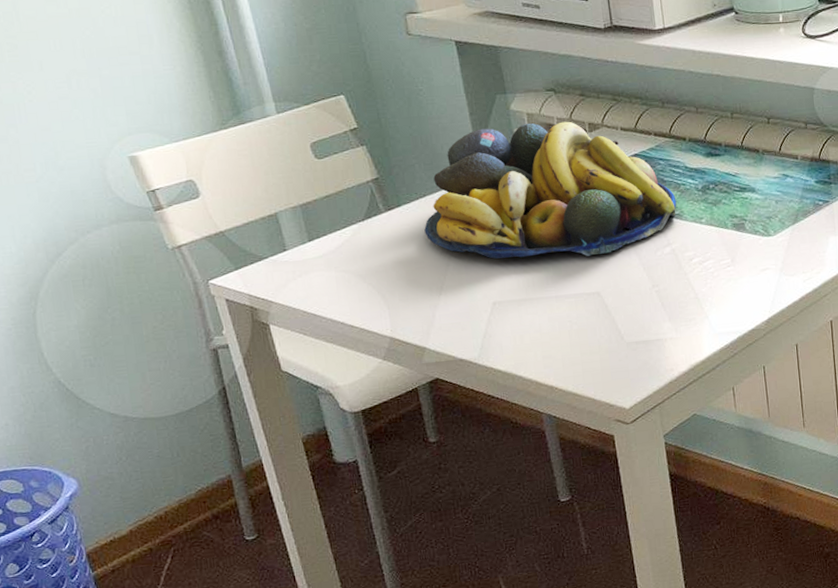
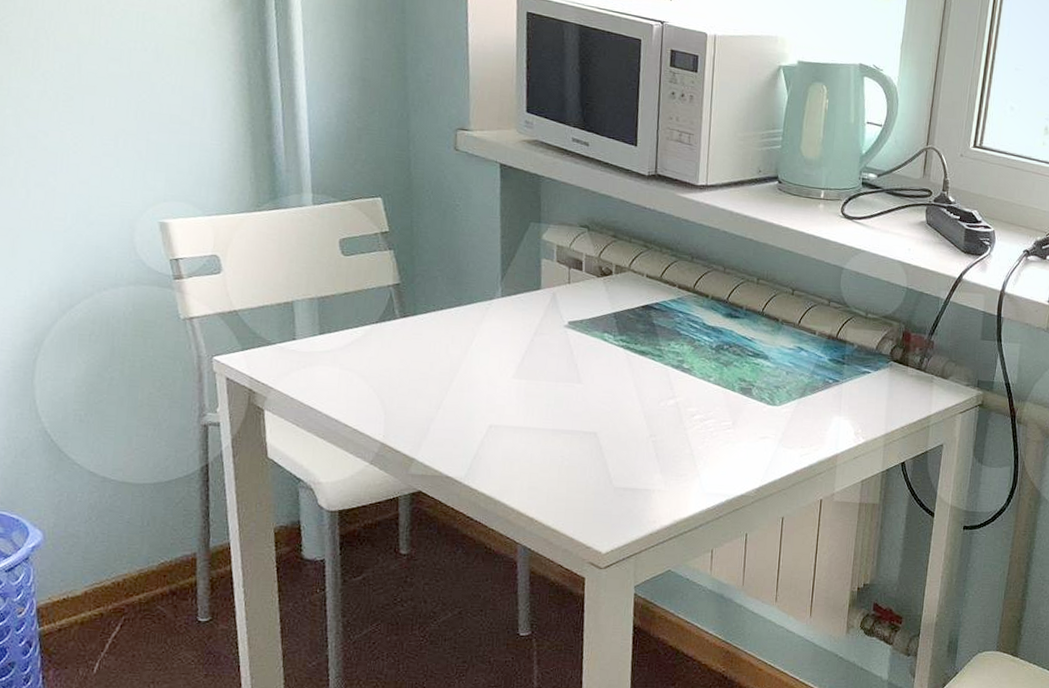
fruit bowl: present [424,121,677,259] -> none [435,252,689,396]

